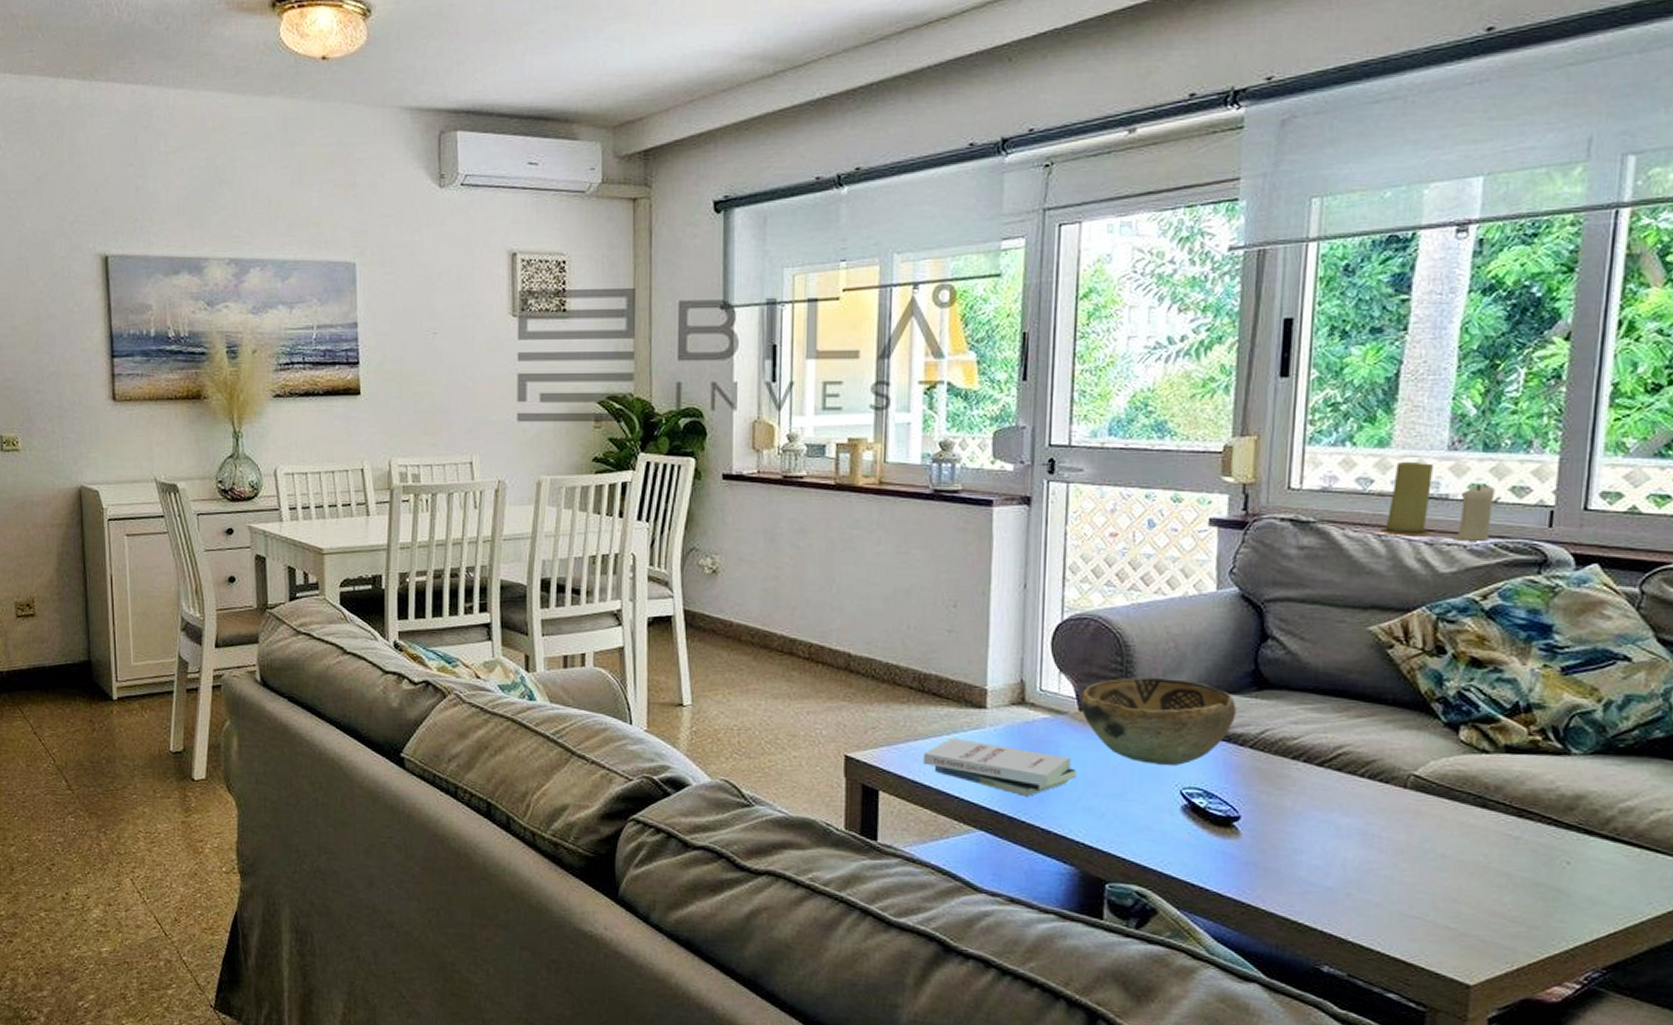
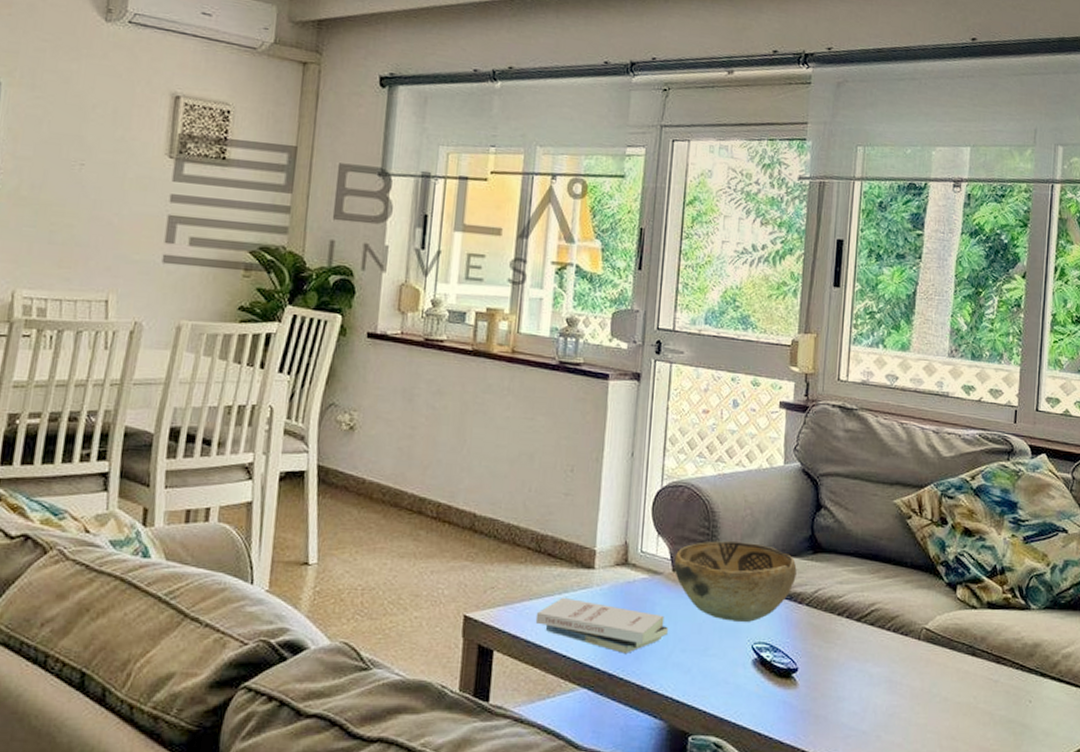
candle: present [1381,461,1433,536] -> none [903,363,938,426]
candle: present [1452,485,1496,541] -> none [951,387,980,432]

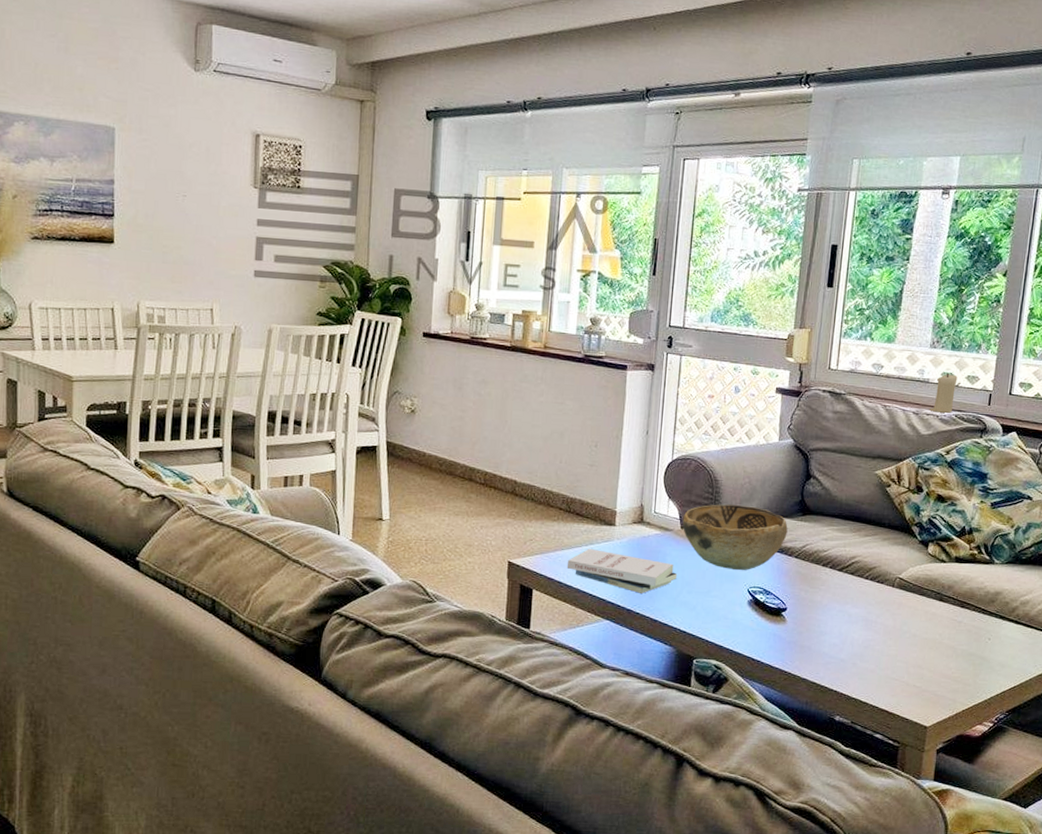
candle: none [951,387,980,432] -> present [930,374,958,413]

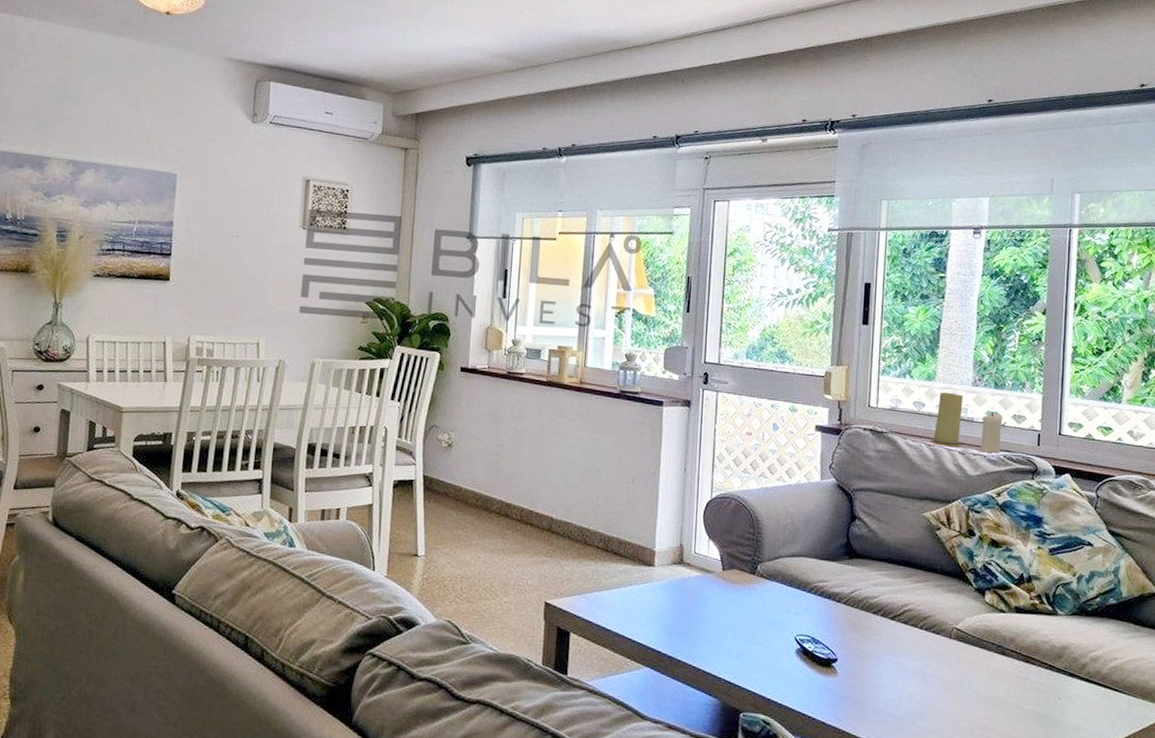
books: present [566,548,677,593] -> none [605,589,720,639]
decorative bowl: present [682,504,788,570] -> none [723,545,834,617]
candle: none [886,353,921,408] -> present [930,391,963,447]

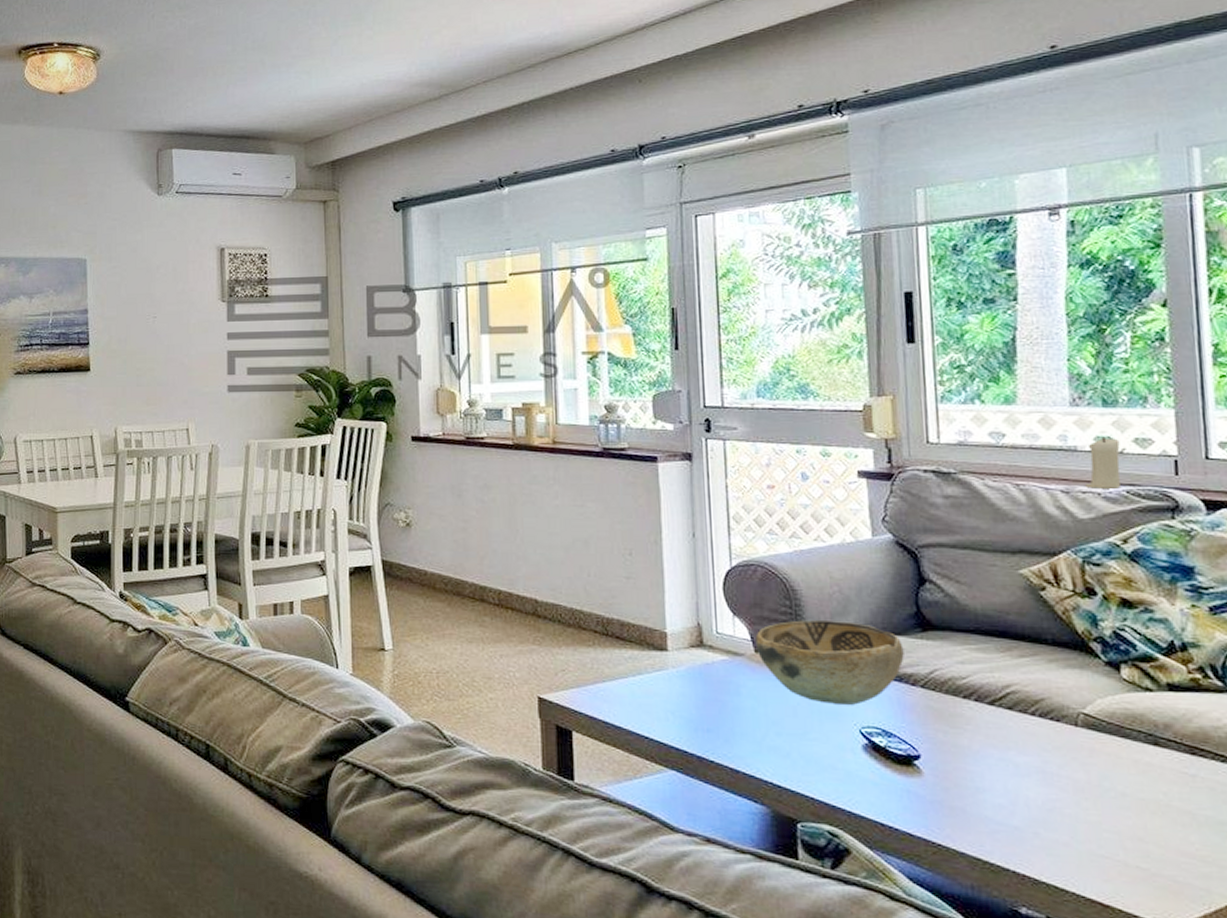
decorative bowl: none [723,545,834,617] -> present [755,620,904,705]
candle: present [930,391,963,447] -> none [1018,416,1065,485]

